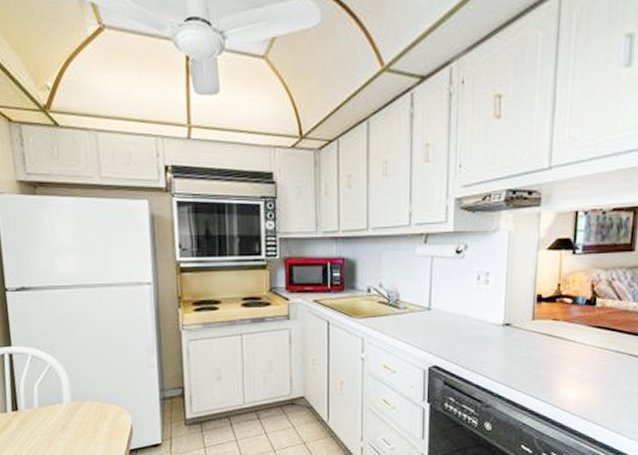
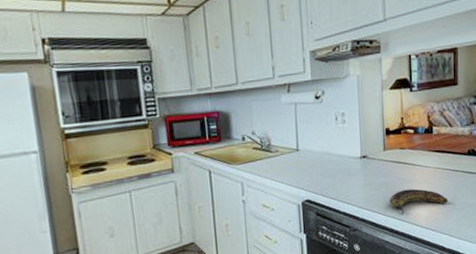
banana: none [533,367,606,395] -> present [390,189,448,214]

